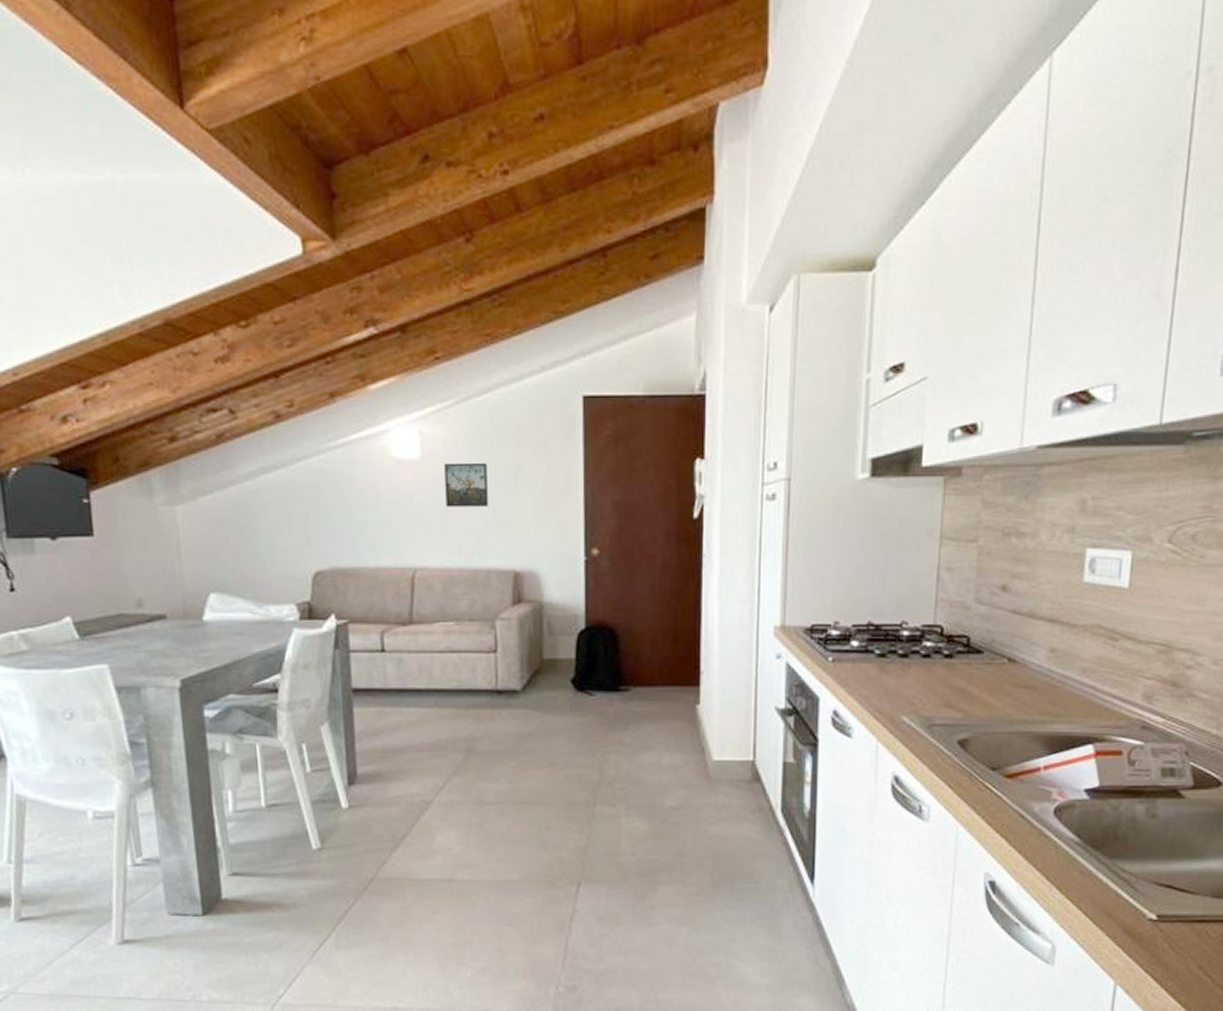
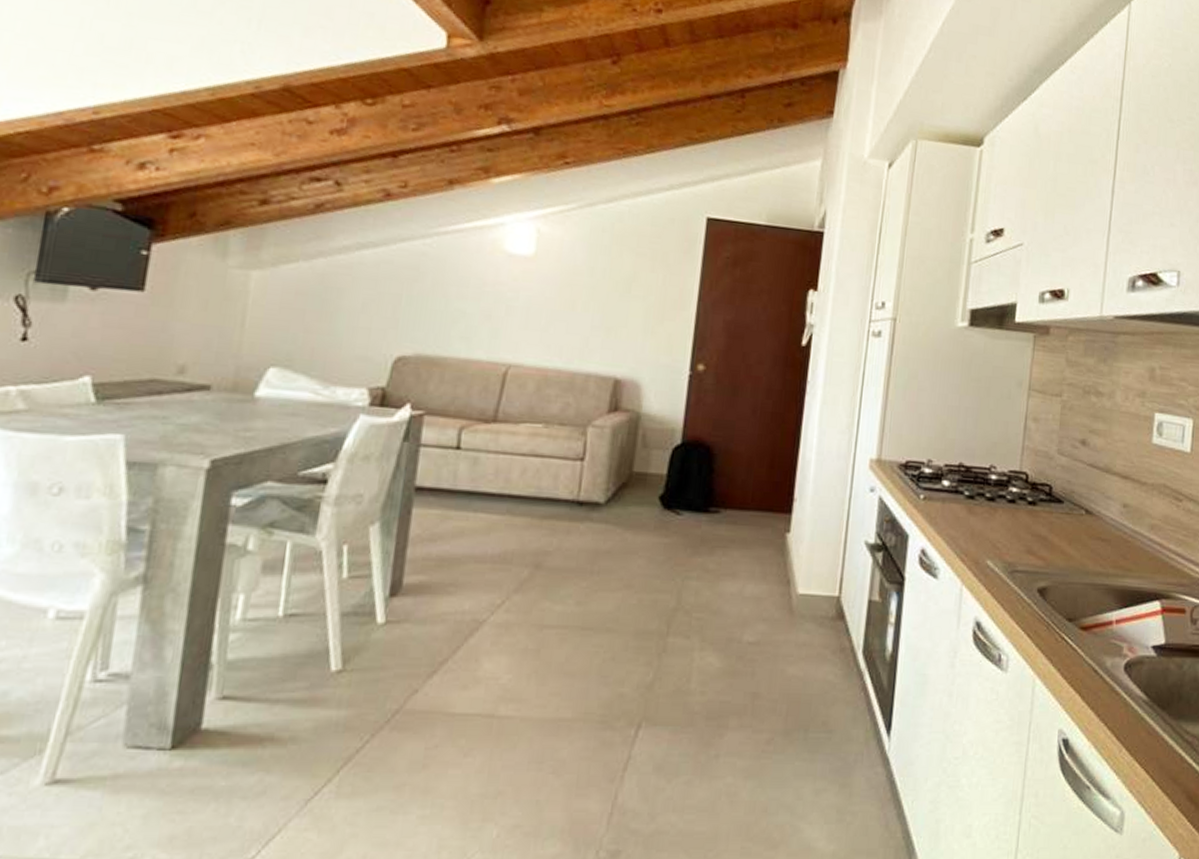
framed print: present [444,462,488,507] -> none [553,263,602,311]

